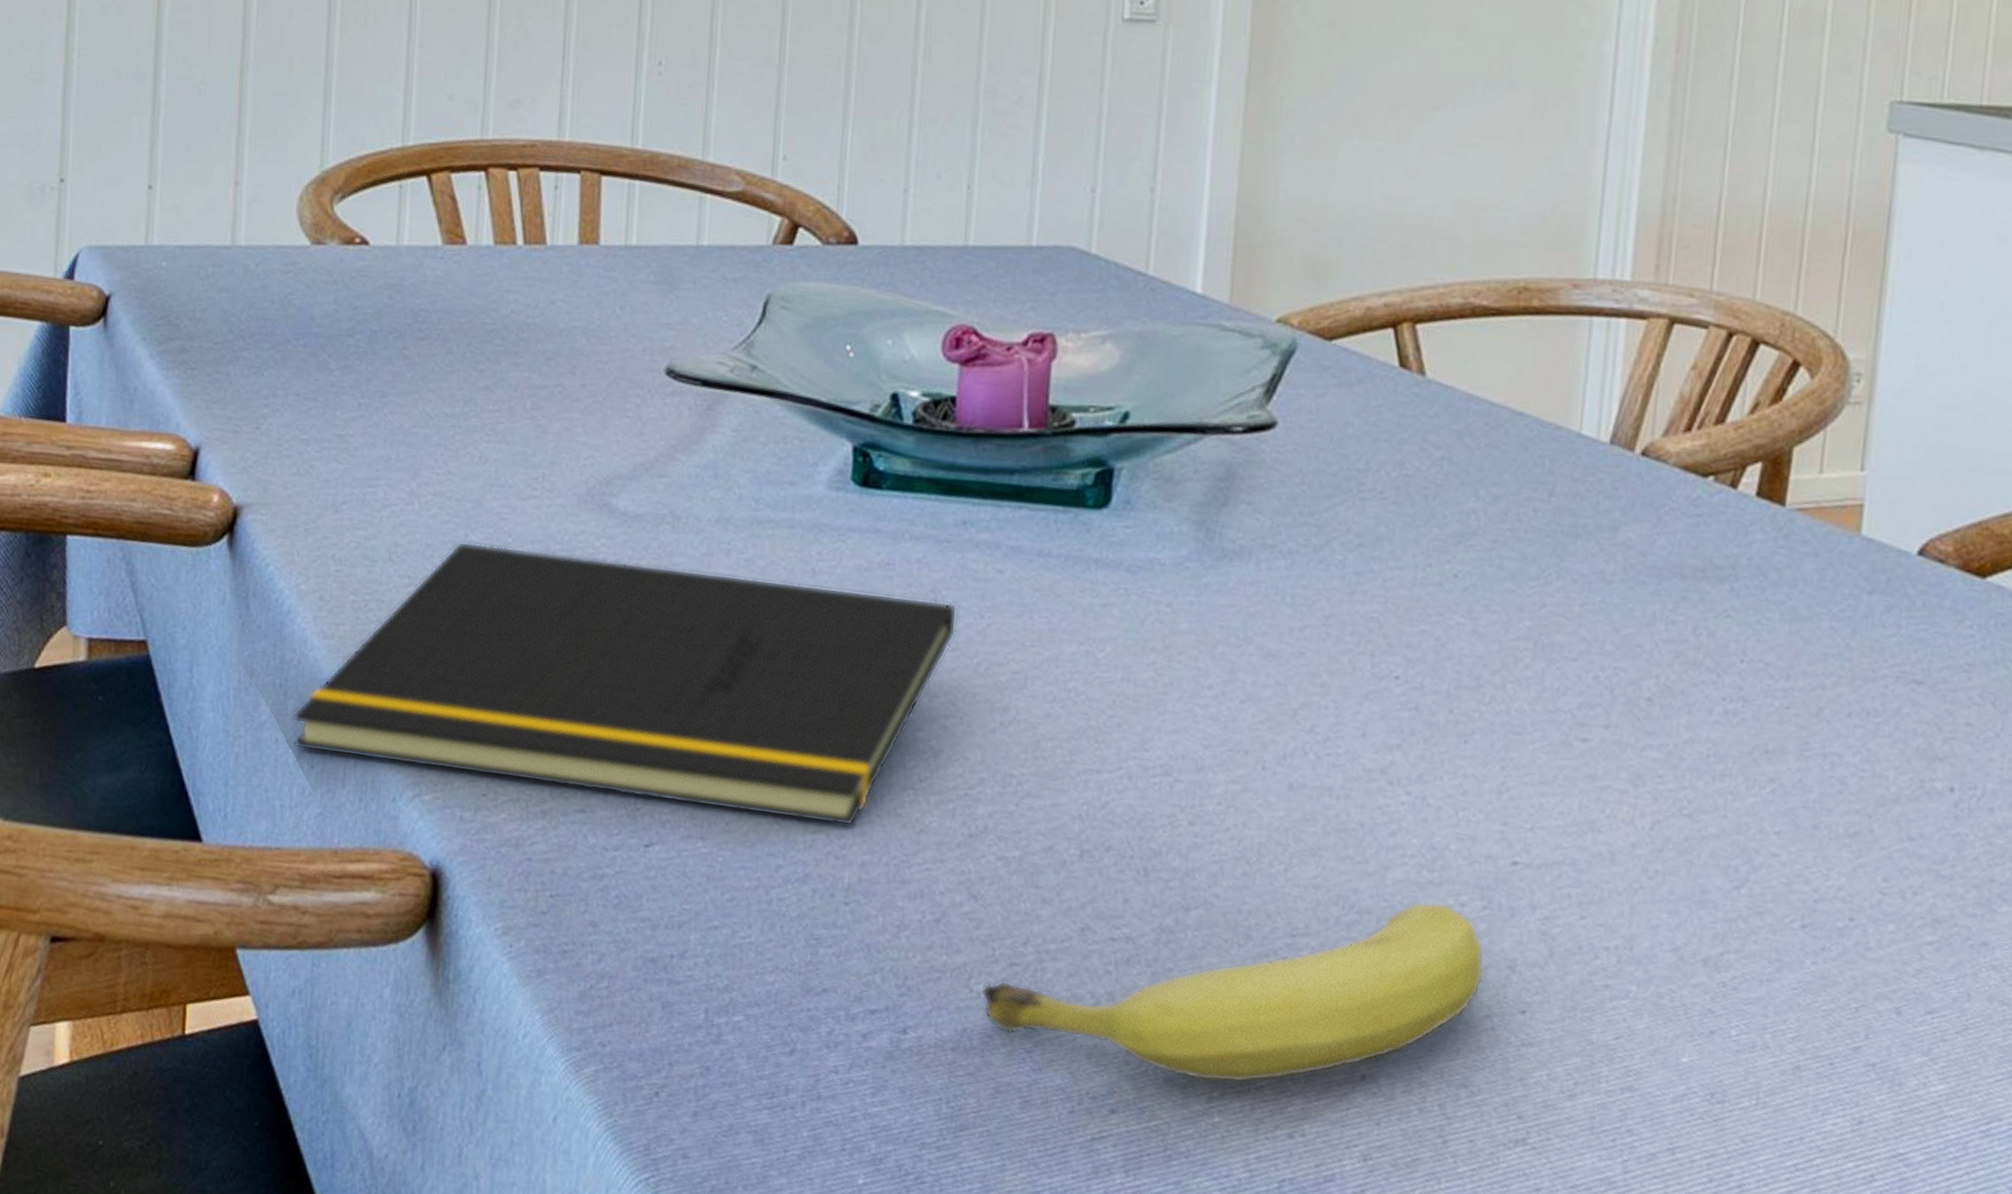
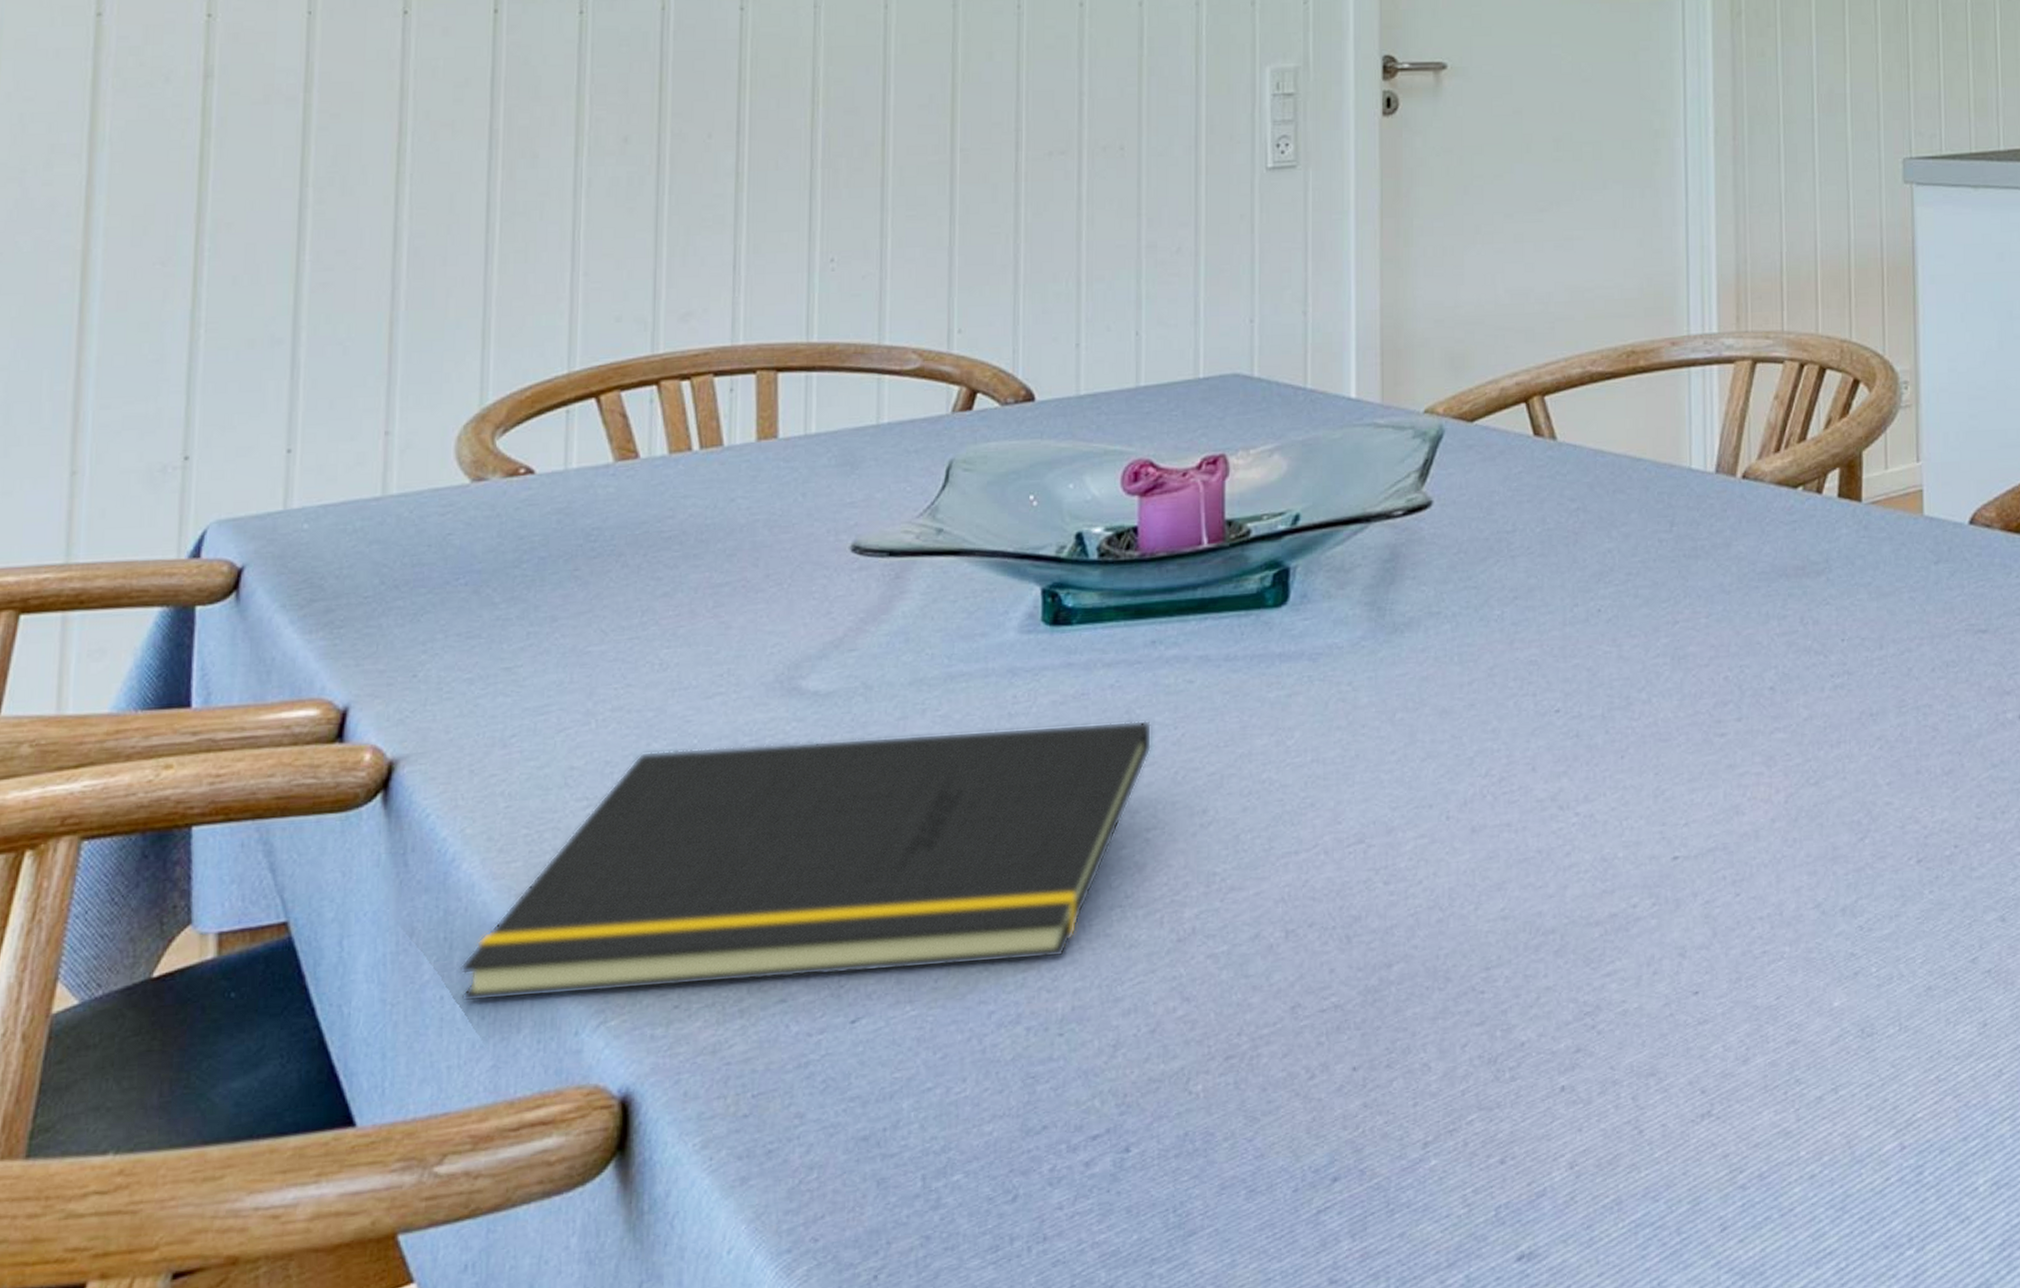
fruit: present [981,901,1485,1083] -> none [1200,907,1660,1130]

